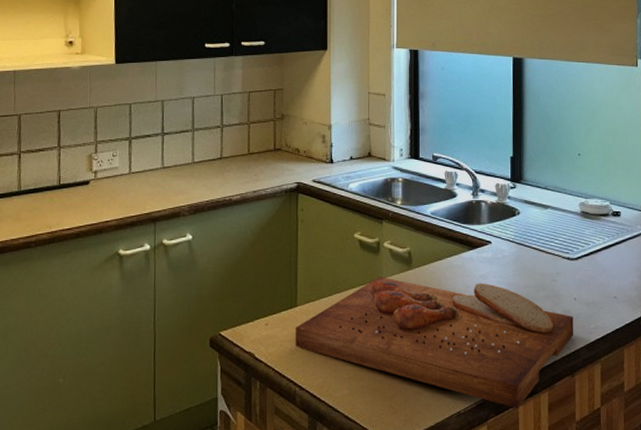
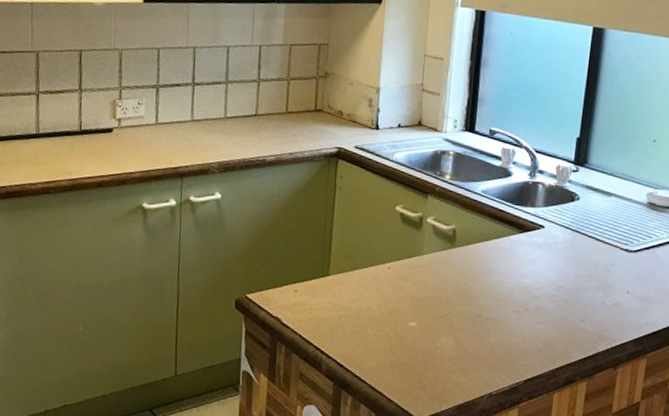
cutting board: present [295,277,574,409] -> none [325,253,624,396]

